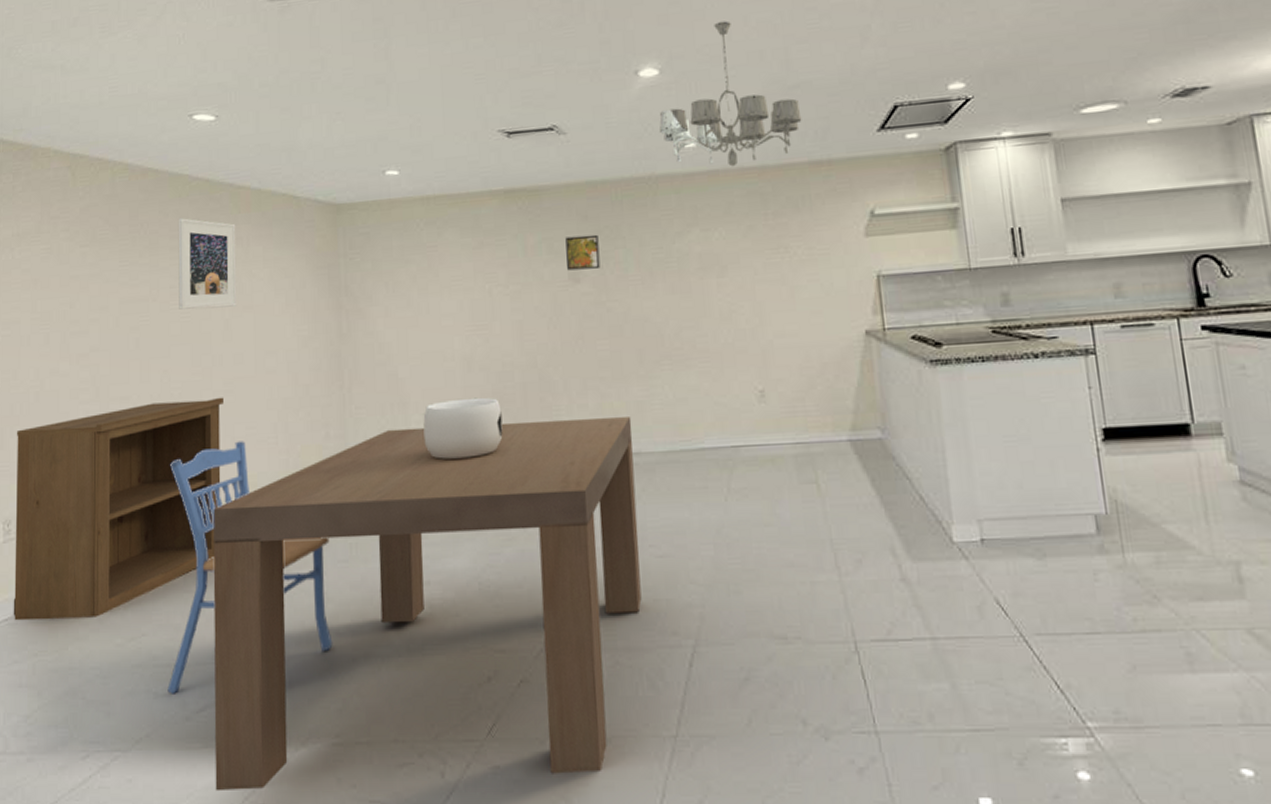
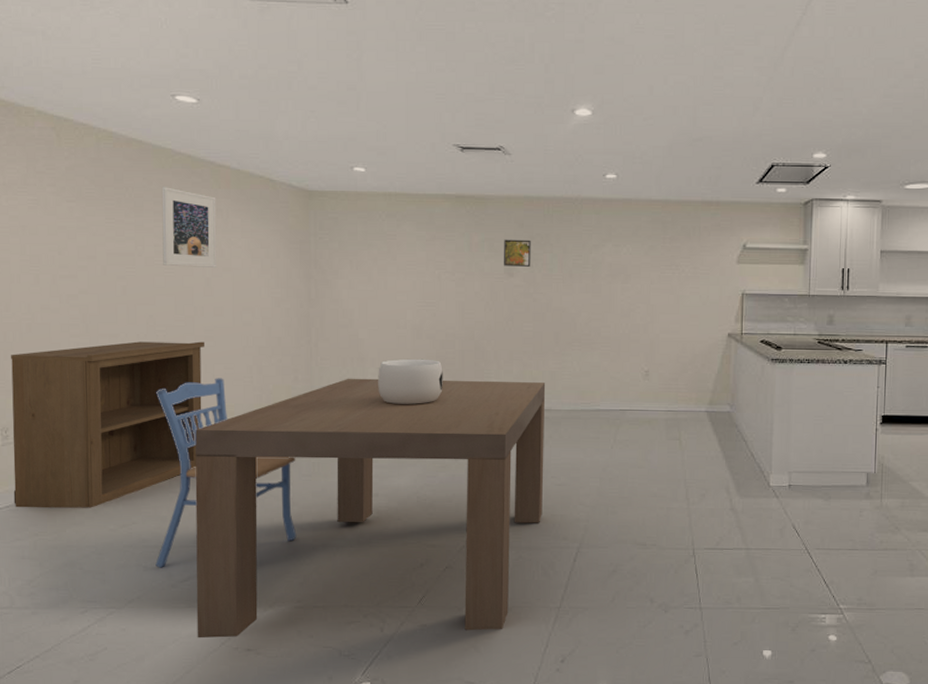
chandelier: present [659,20,802,167] -> none [588,77,701,198]

